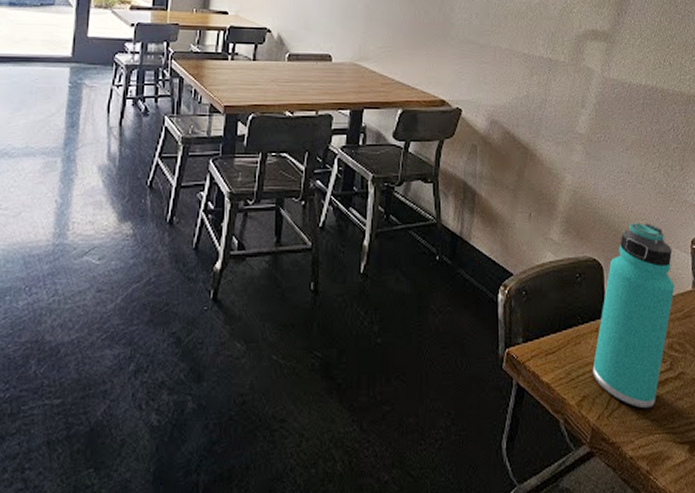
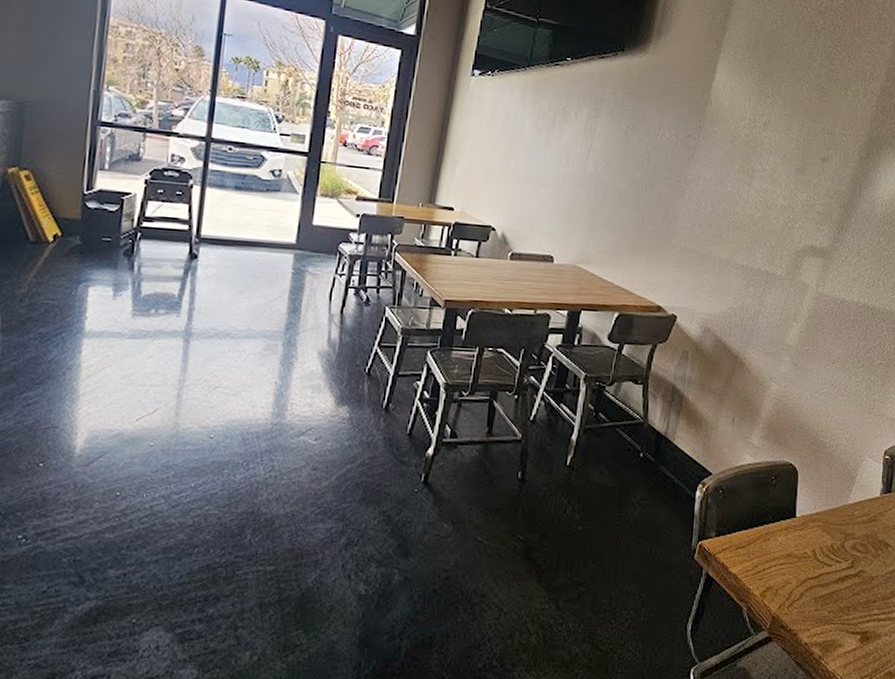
thermos bottle: present [592,223,675,409] -> none [778,432,866,602]

